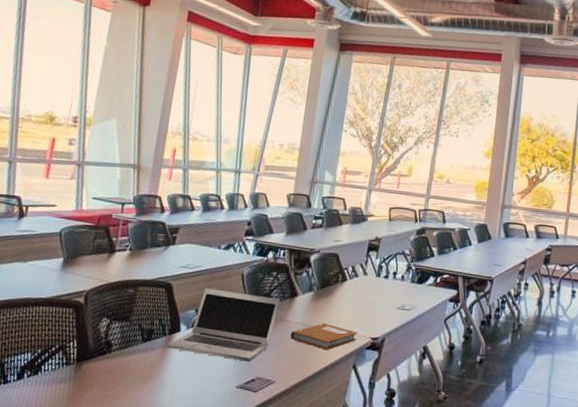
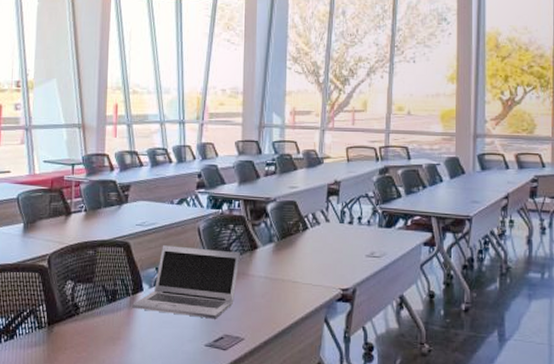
notebook: present [290,322,358,351] -> none [254,275,326,305]

